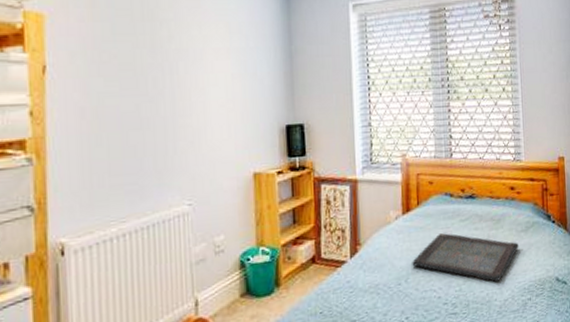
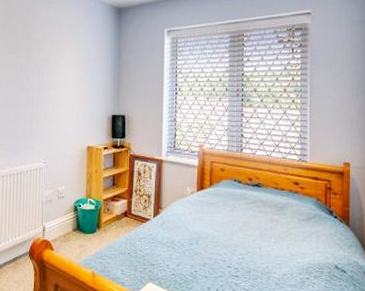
serving tray: present [412,233,519,282] -> none [202,211,300,258]

